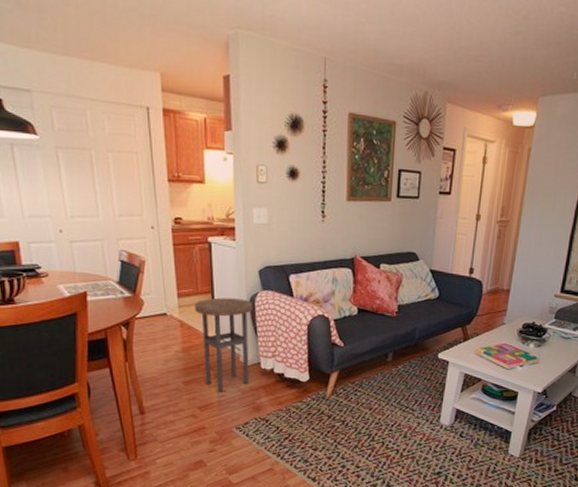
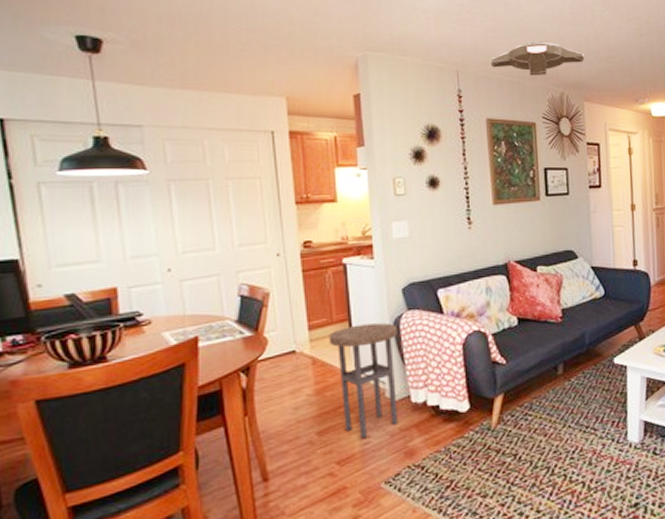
ceiling light: none [358,31,454,71] -> present [490,41,584,76]

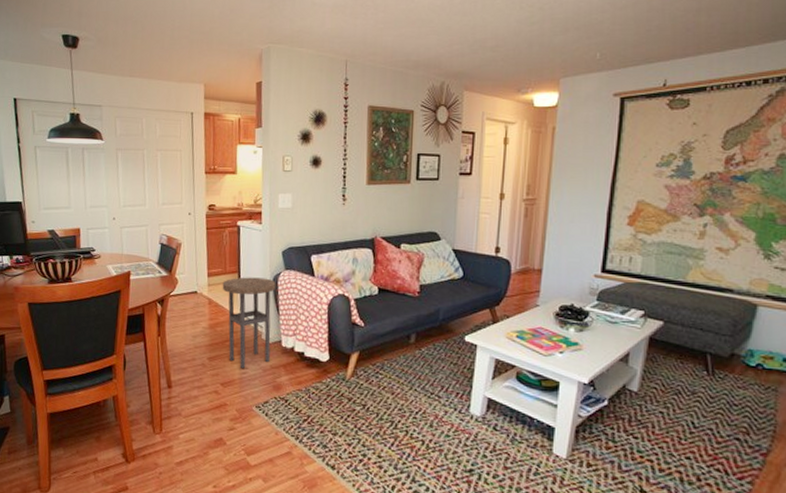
ceiling light: present [490,41,584,76] -> none [377,32,469,66]

